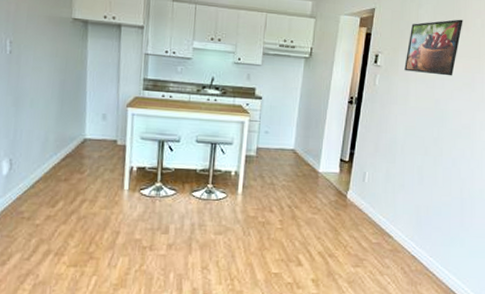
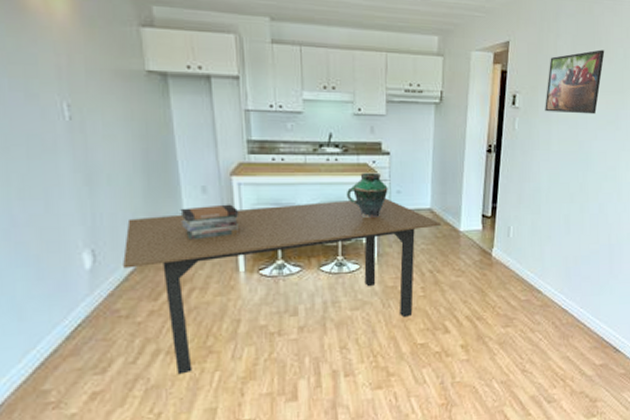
dining table: none [32,135,302,275] -> present [123,198,441,375]
book stack: none [82,130,130,159] -> present [180,204,240,241]
vase: none [220,113,258,154] -> present [346,172,388,219]

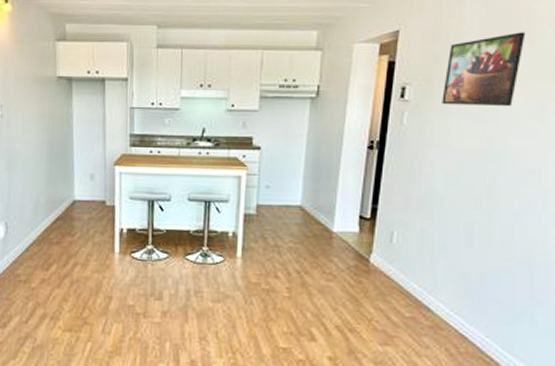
dining table: present [123,198,441,375] -> none [26,192,312,340]
book stack: present [180,204,240,241] -> none [71,190,119,221]
vase: present [346,172,388,219] -> none [214,166,257,213]

